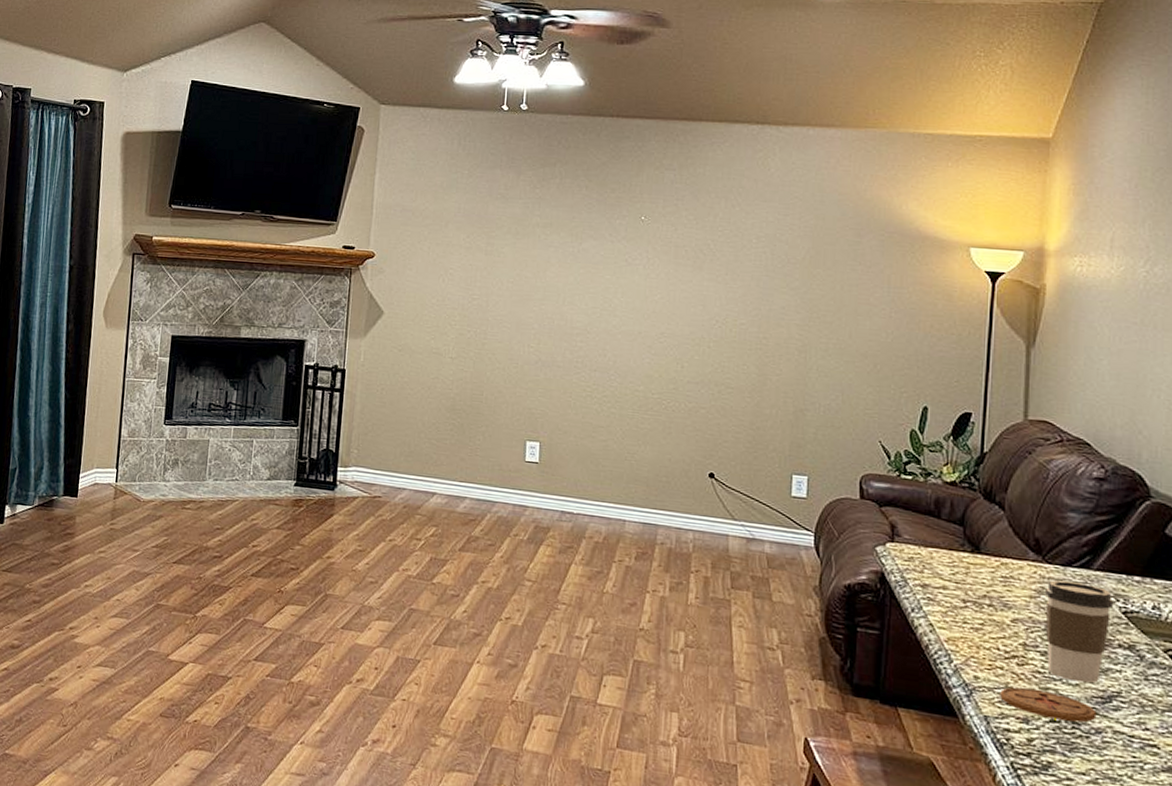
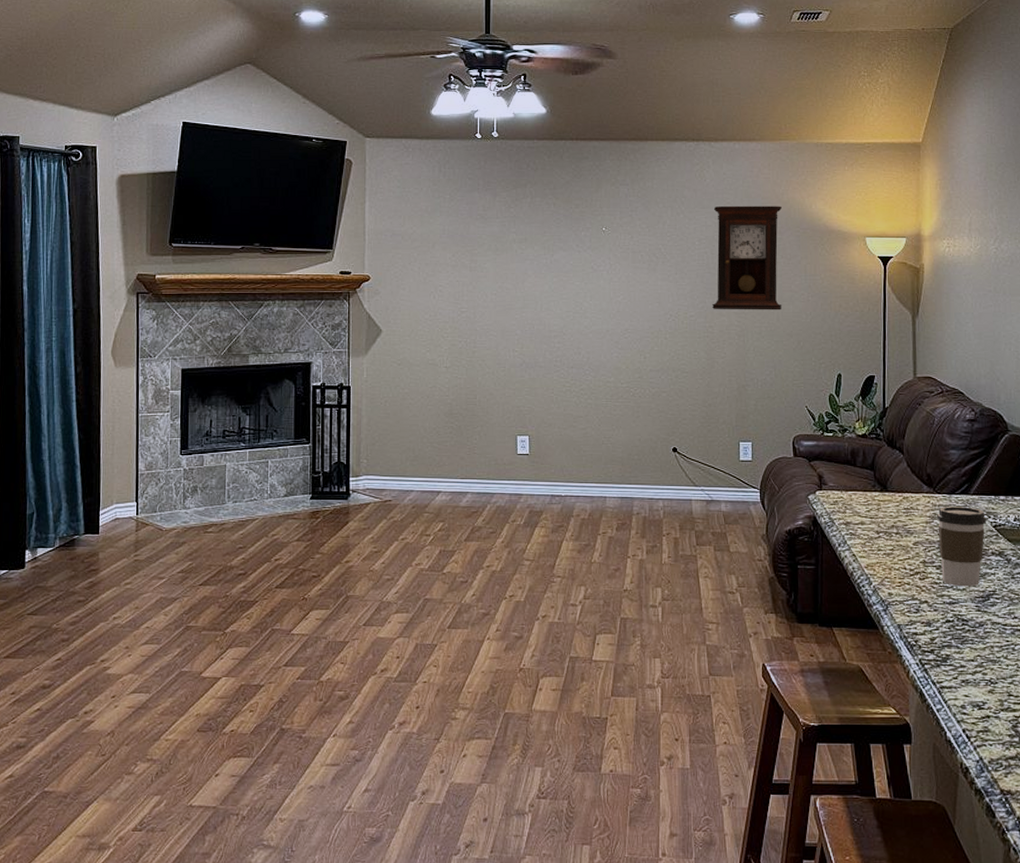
pendulum clock: none [768,199,863,326] -> present [712,205,783,311]
coaster: present [1000,687,1097,723] -> none [908,597,979,619]

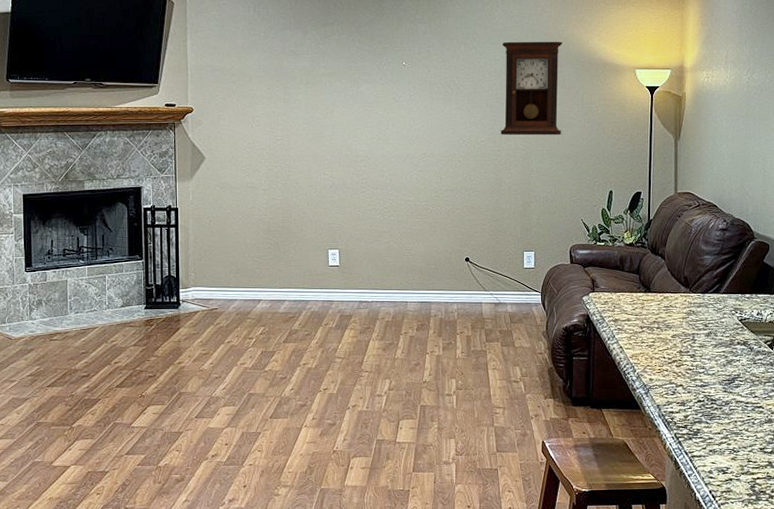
coffee cup: present [937,507,987,587] -> none [692,304,734,372]

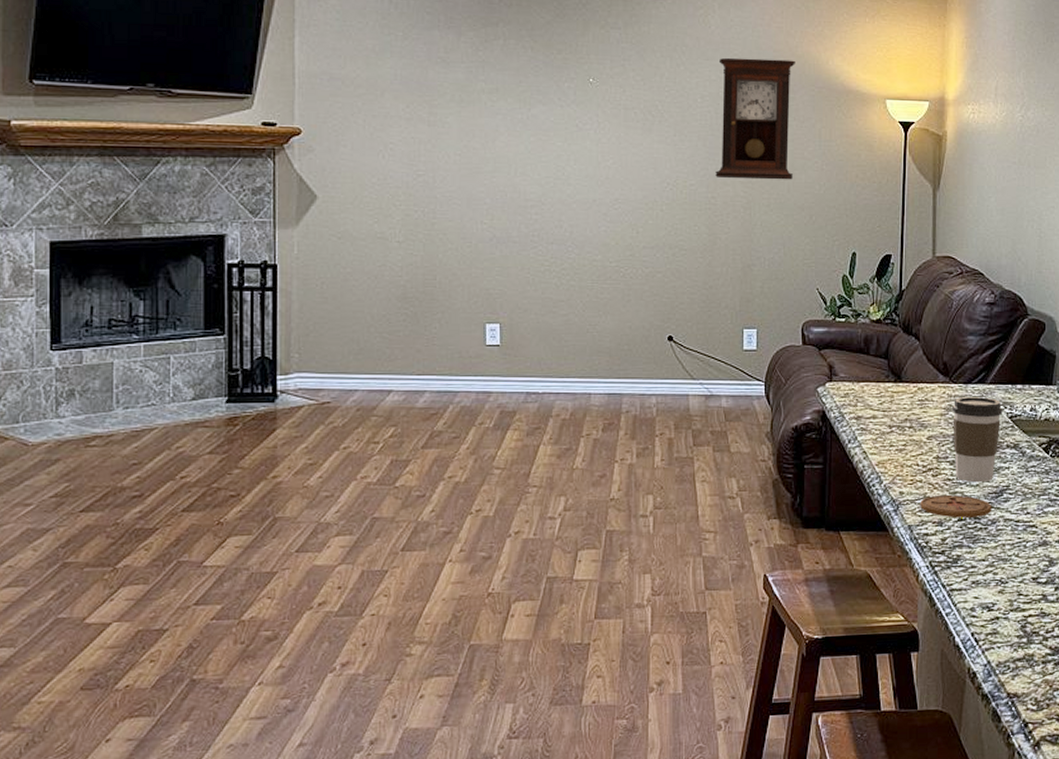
coaster: none [666,381,726,400] -> present [920,494,992,518]
coffee cup: none [692,304,734,372] -> present [952,397,1003,483]

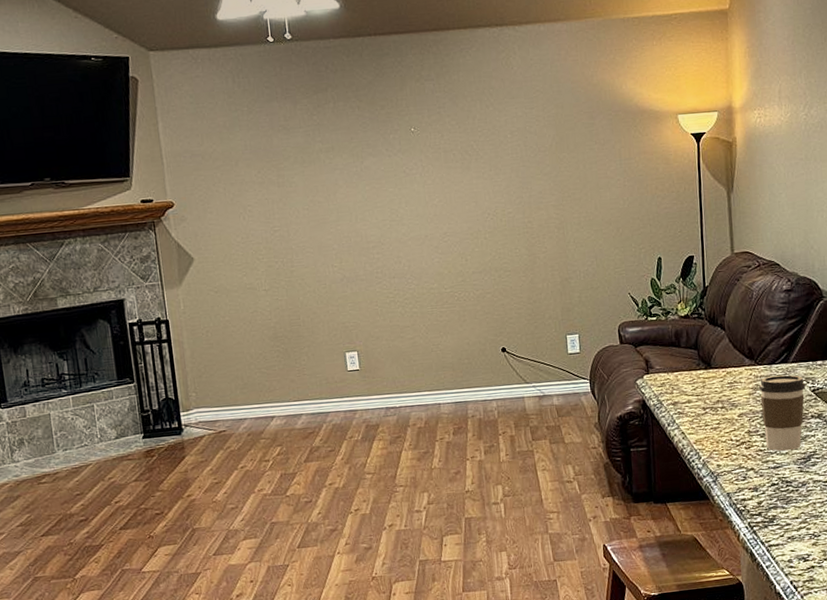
pendulum clock: present [715,57,795,180] -> none [523,89,600,204]
coaster: present [920,494,992,518] -> none [736,463,802,484]

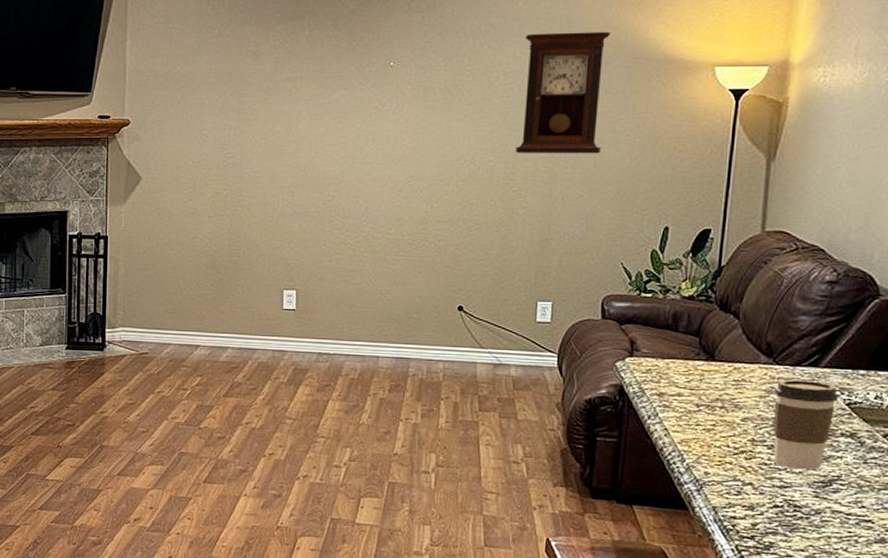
pendulum clock: none [523,89,600,204] -> present [515,31,610,154]

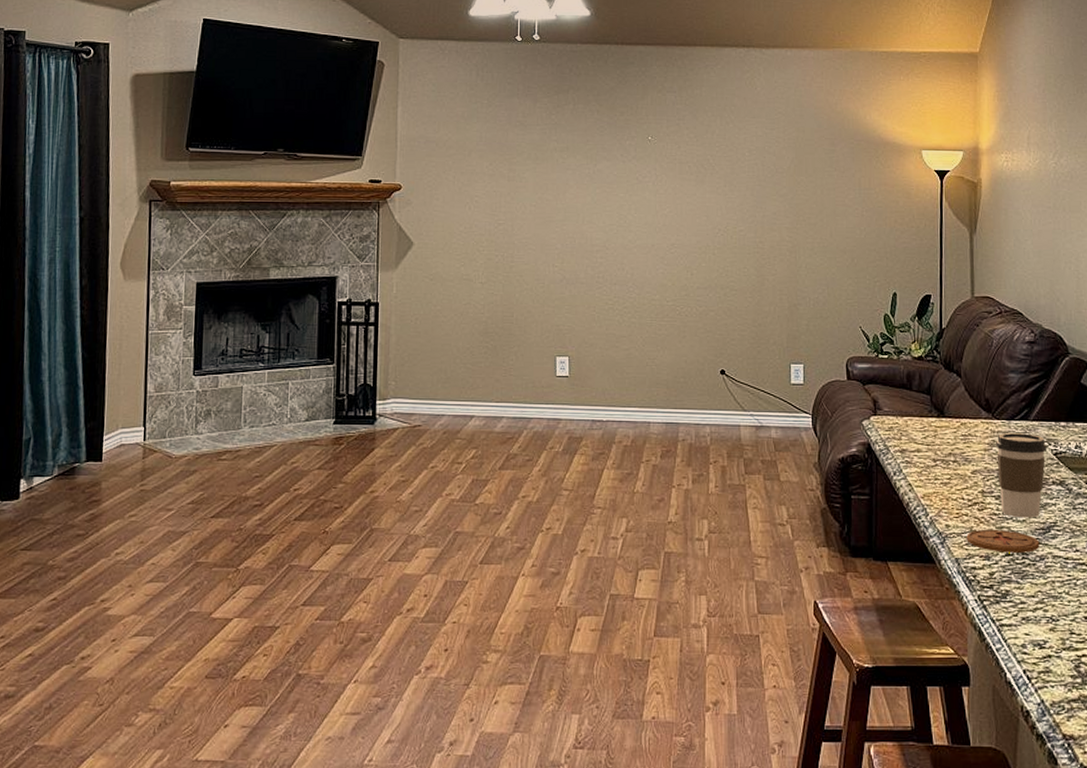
pendulum clock: present [515,31,610,154] -> none [763,115,836,226]
coaster: none [728,478,817,506] -> present [966,529,1040,553]

